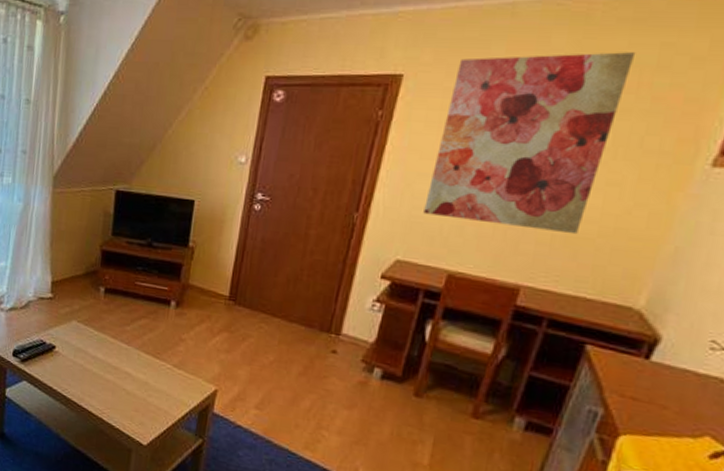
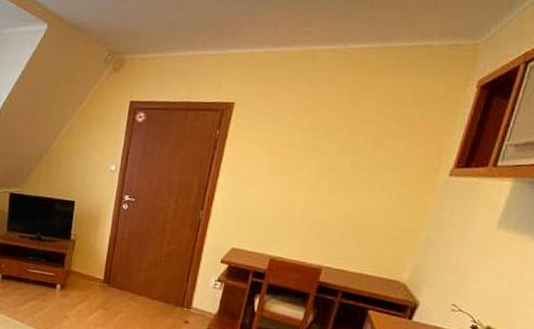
wall art: present [423,52,636,235] -> none [251,90,398,227]

